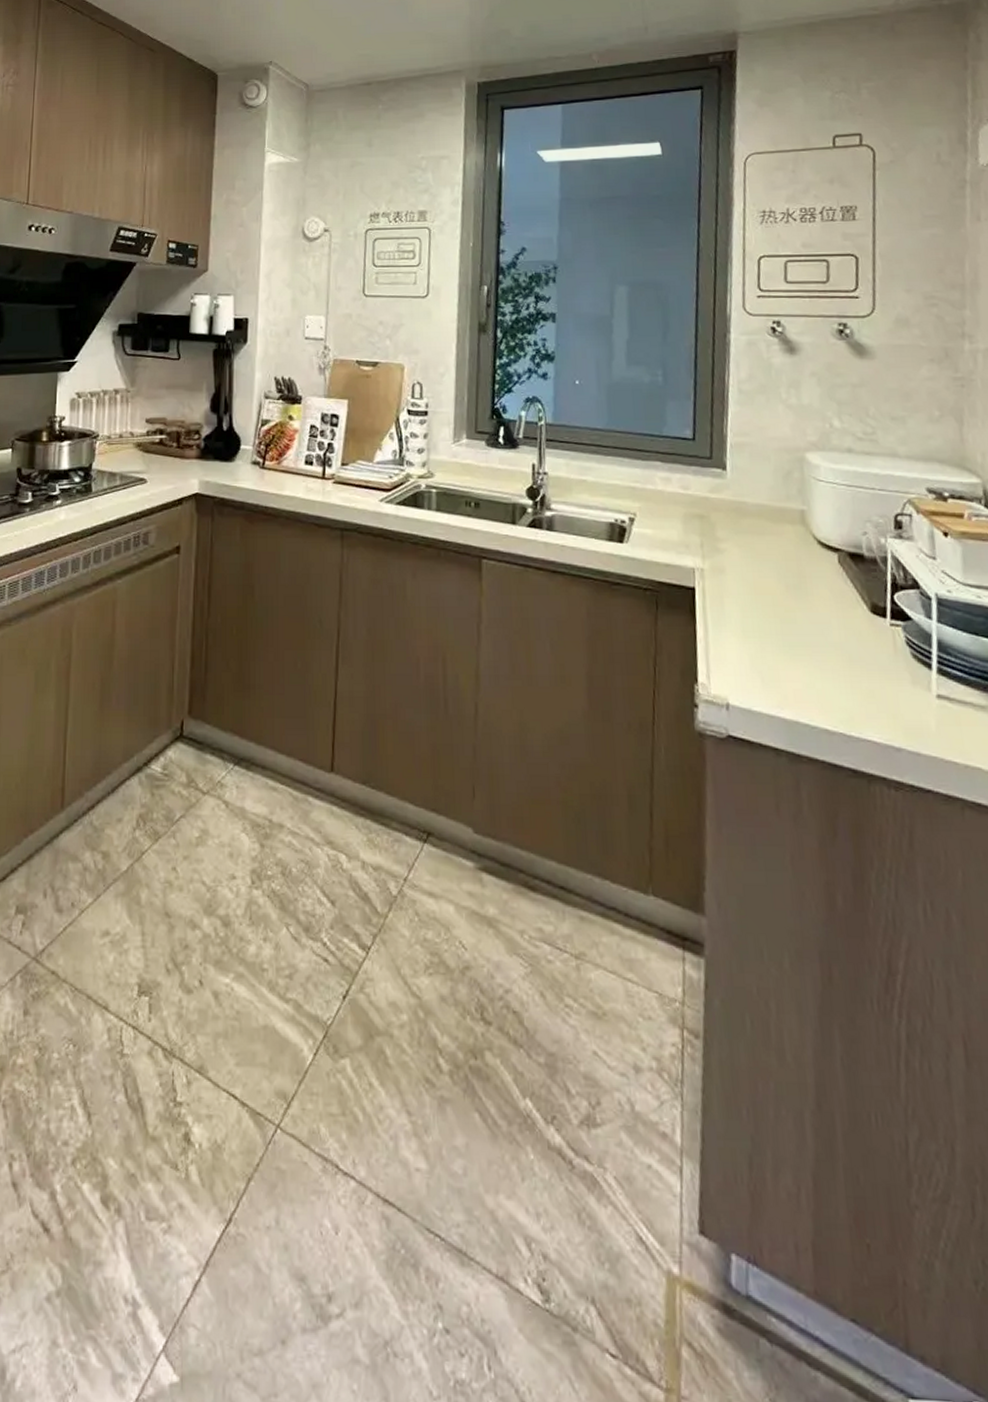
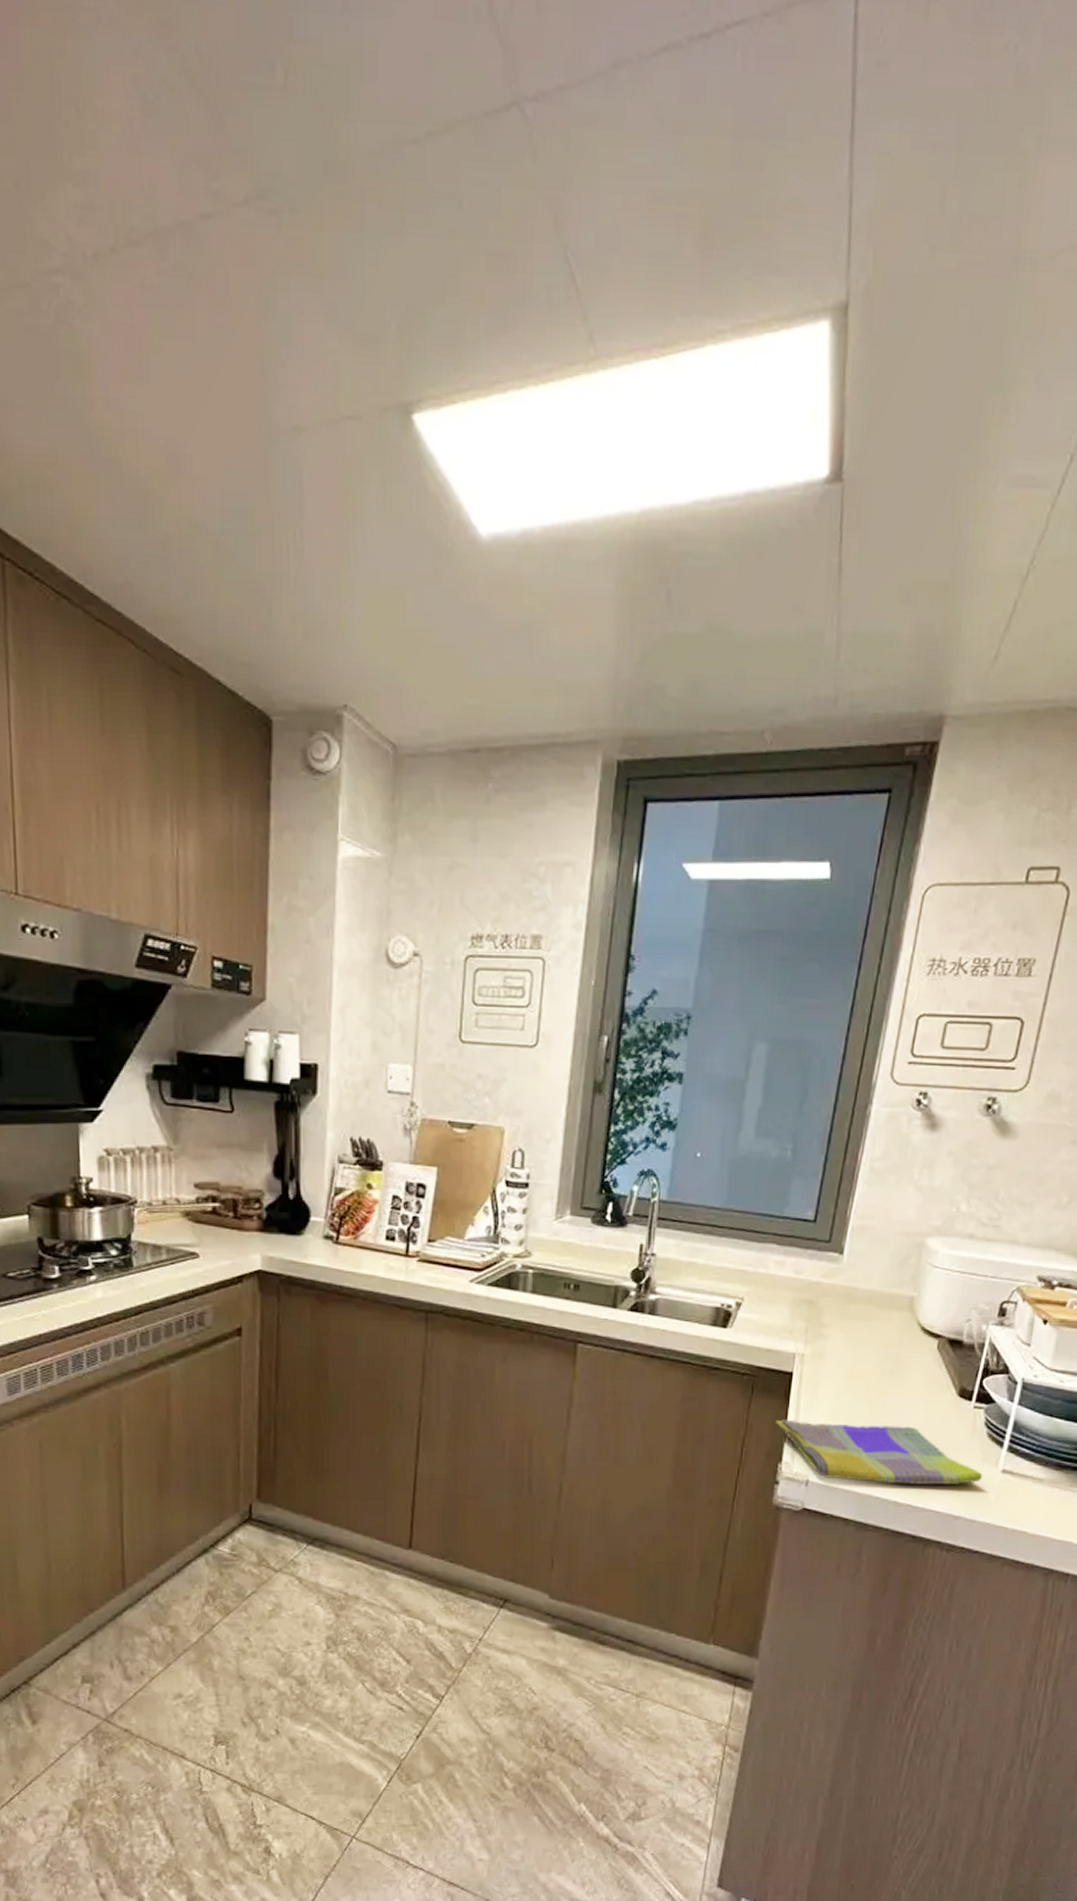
dish towel: none [685,637,917,711] -> present [776,1419,983,1486]

